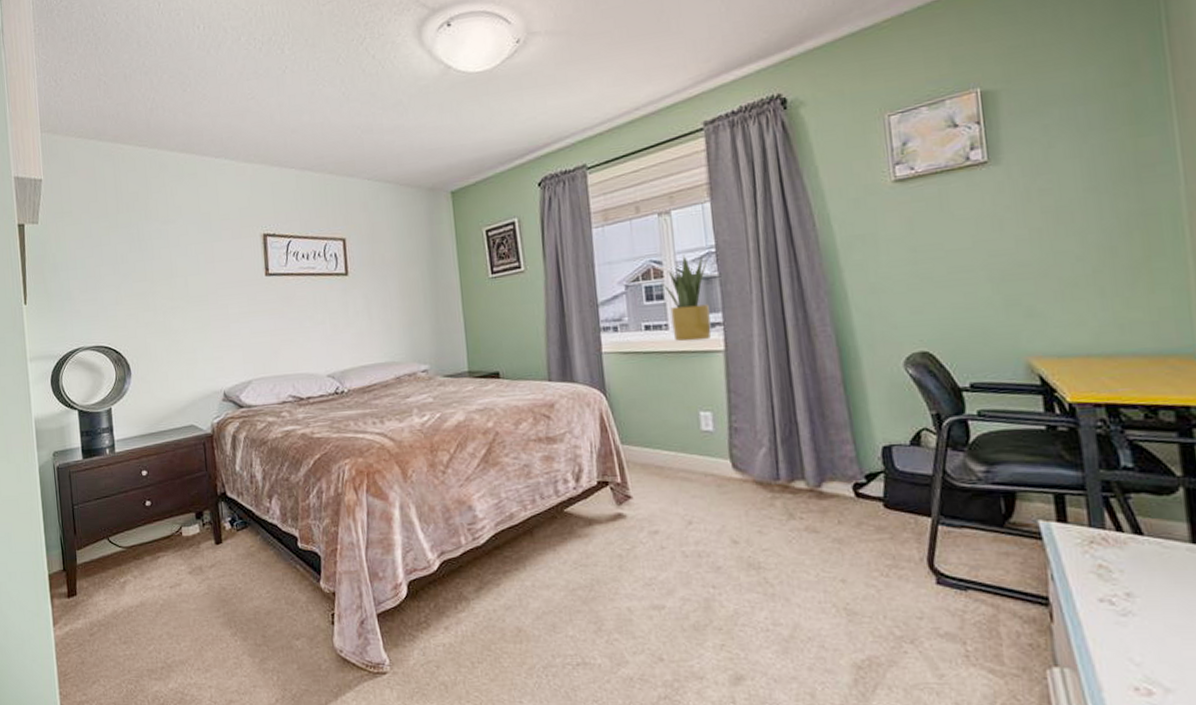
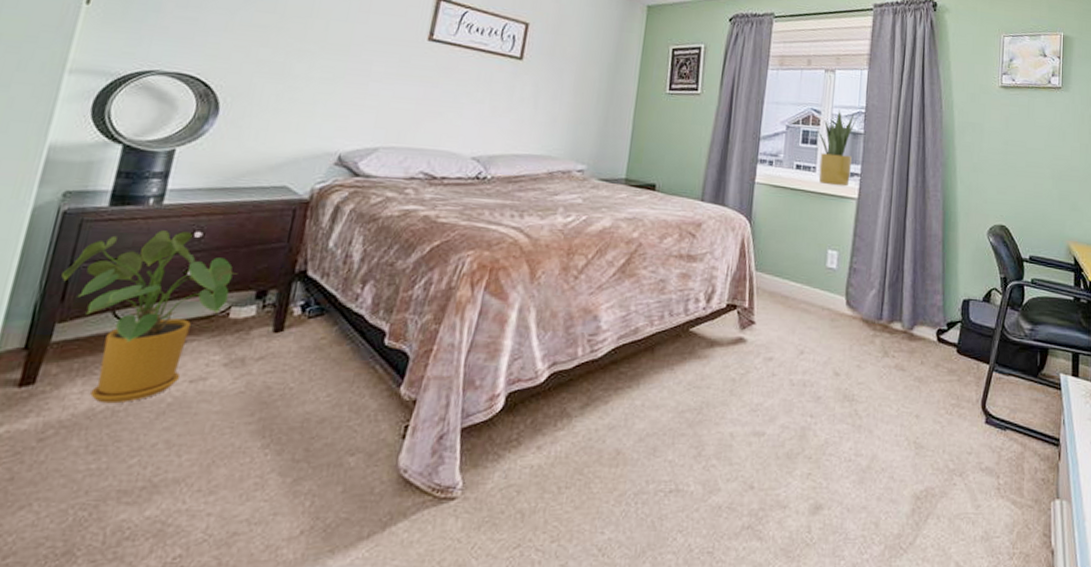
house plant: none [69,472,178,607] -> present [61,230,237,404]

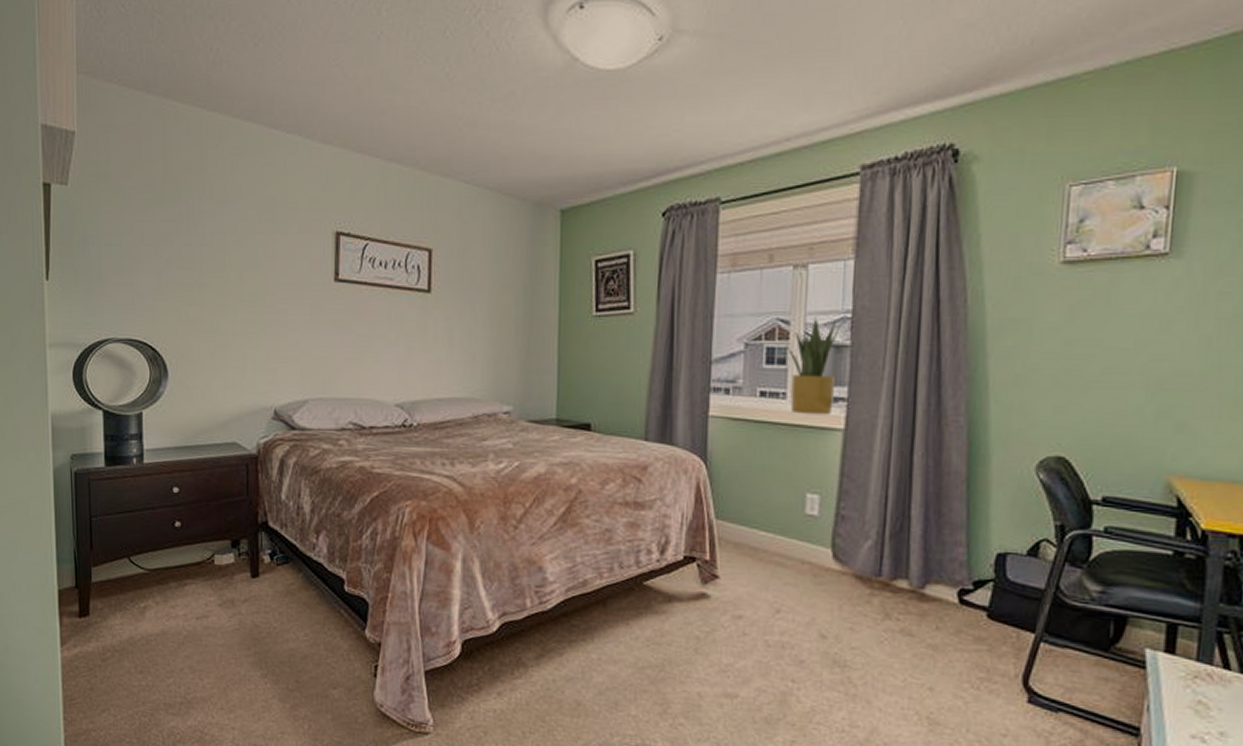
house plant: present [61,230,237,404] -> none [86,487,212,634]

